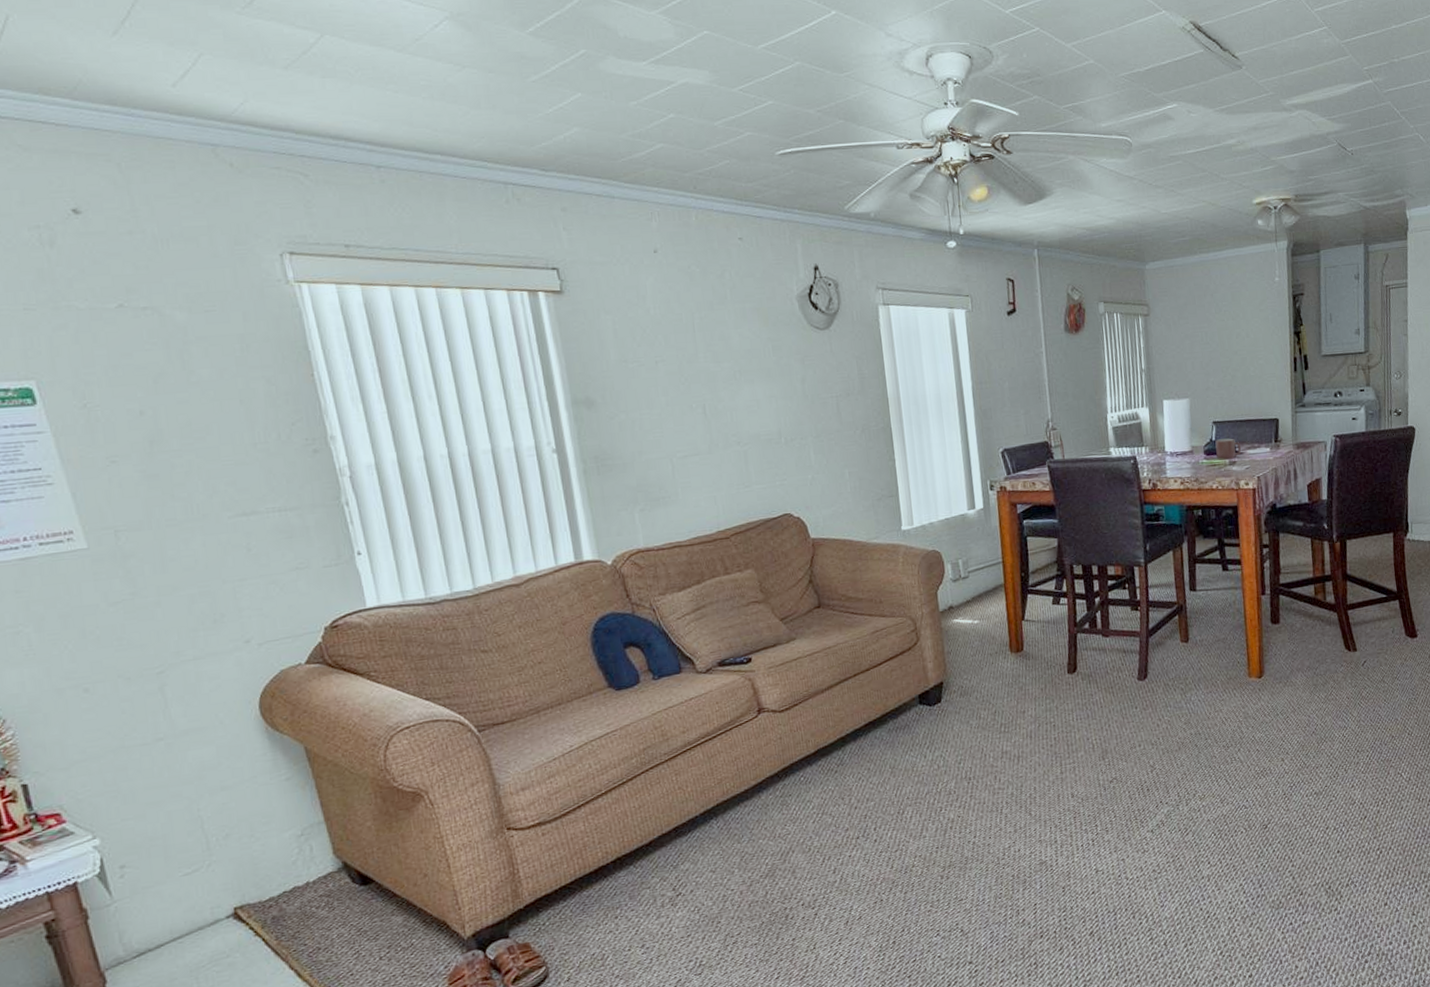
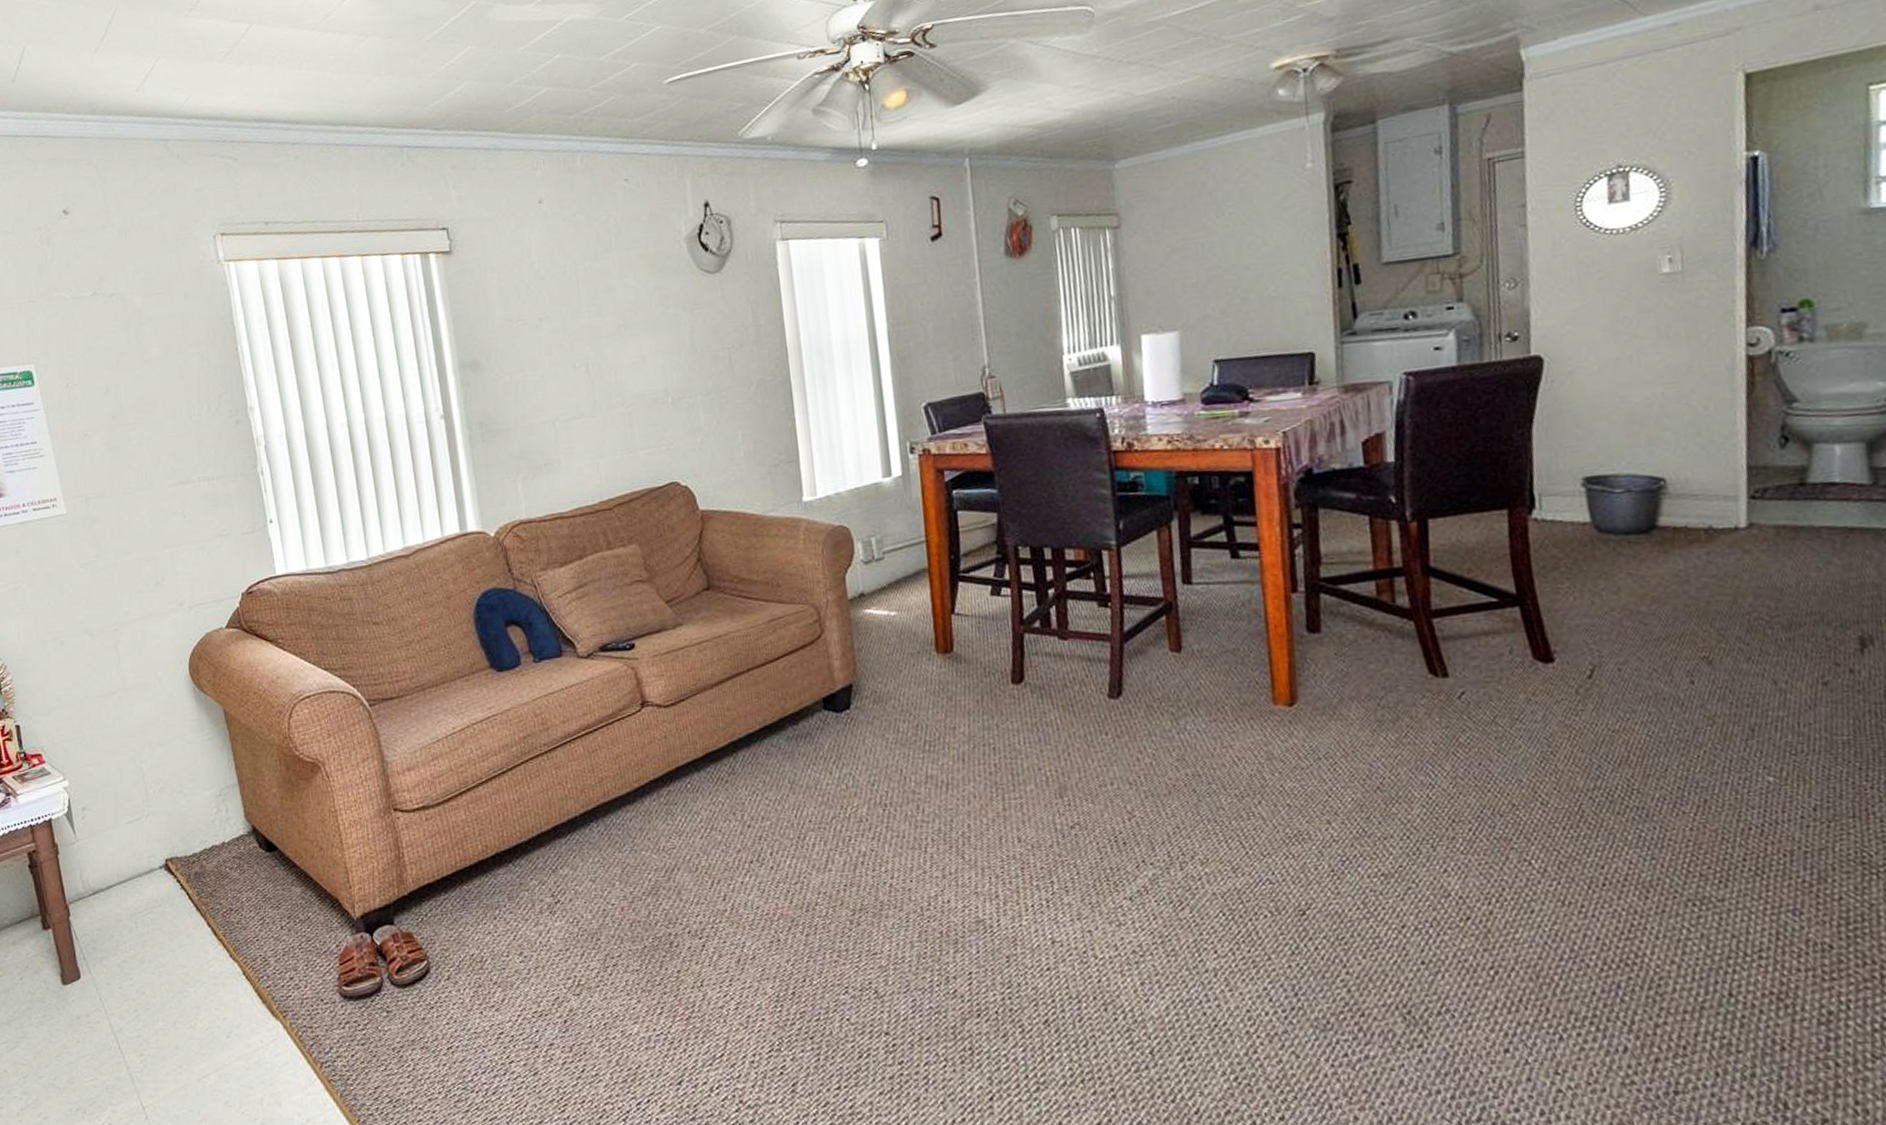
mug: present [1215,438,1242,461] -> none [1217,381,1258,412]

